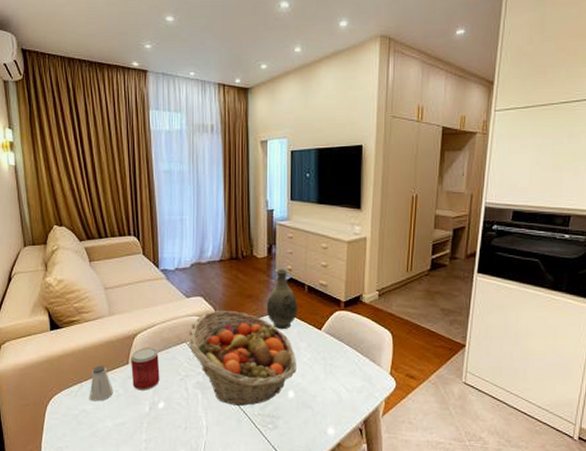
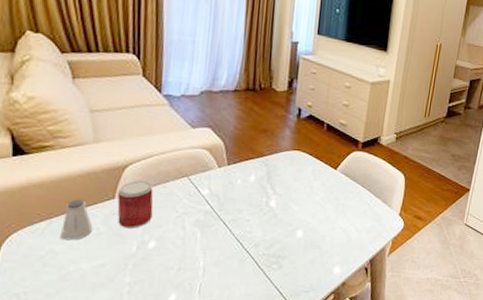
fruit basket: present [188,311,297,407] -> none [189,144,309,246]
vase: present [266,268,298,330] -> none [281,103,315,168]

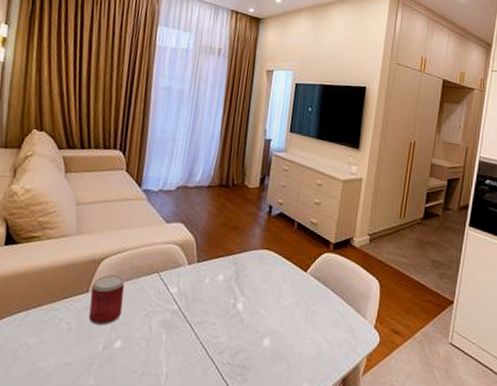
saltshaker: present [60,199,93,241] -> none [34,291,66,335]

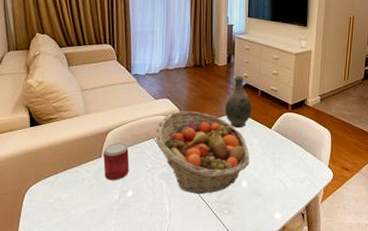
fruit basket: none [160,240,277,353] -> present [155,111,250,195]
vase: none [250,200,285,268] -> present [224,75,252,128]

